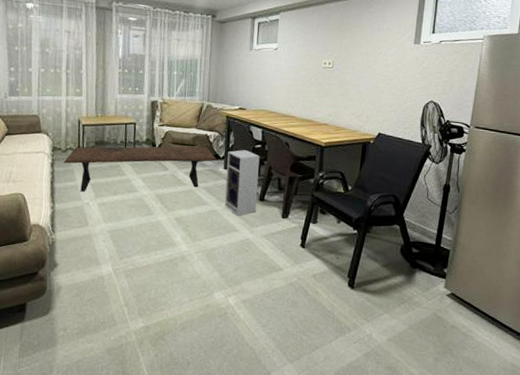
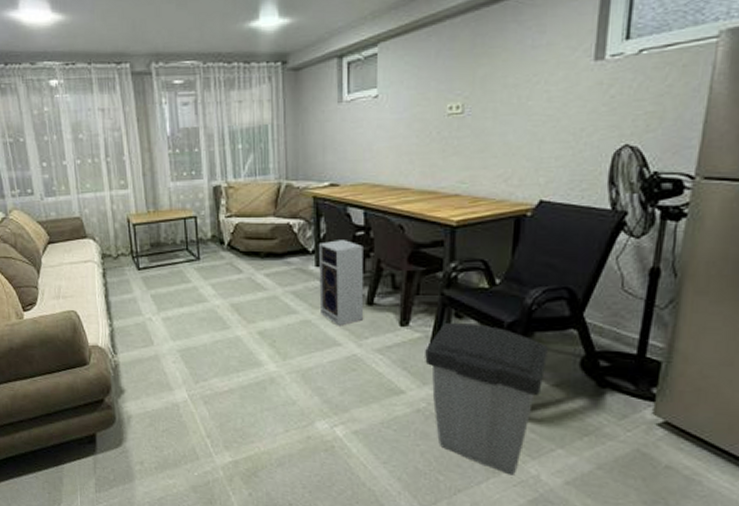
coffee table: present [63,146,217,192] -> none [115,238,306,305]
trash can: none [298,216,380,335] -> present [425,322,548,476]

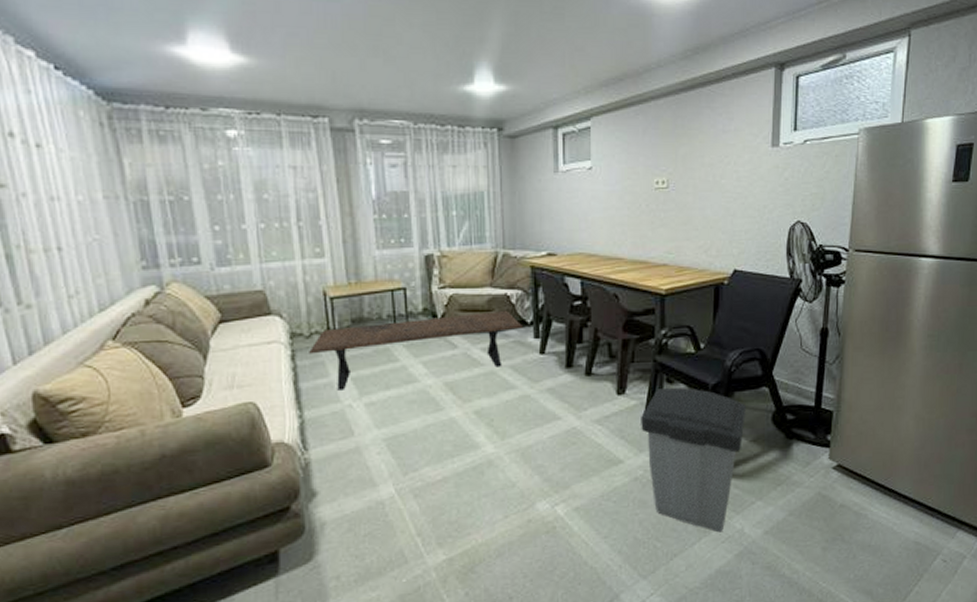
coffee table: none [115,238,306,305] -> present [307,310,524,390]
speaker: present [318,240,364,326] -> none [536,310,583,399]

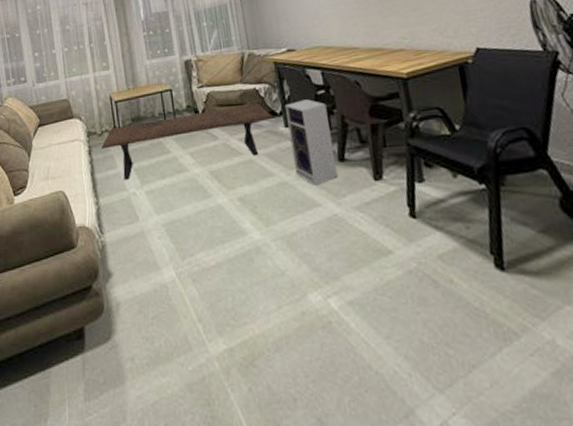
speaker: none [536,310,583,399] -> present [284,99,338,185]
trash can: present [641,387,746,533] -> none [403,171,529,342]

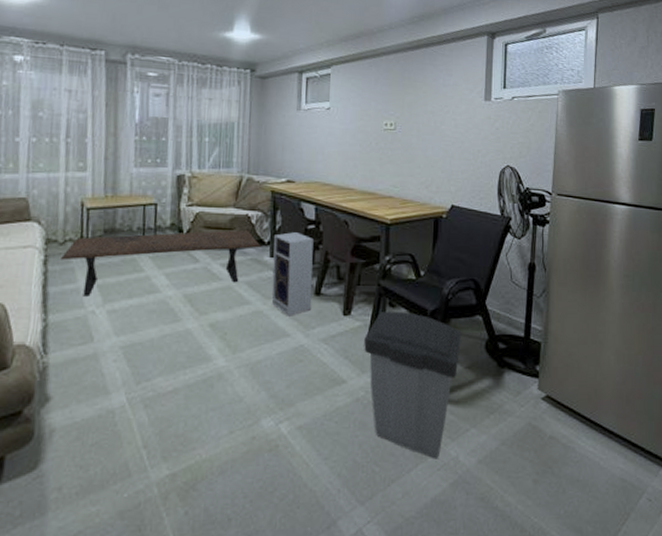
trash can: none [403,171,529,342] -> present [364,311,461,459]

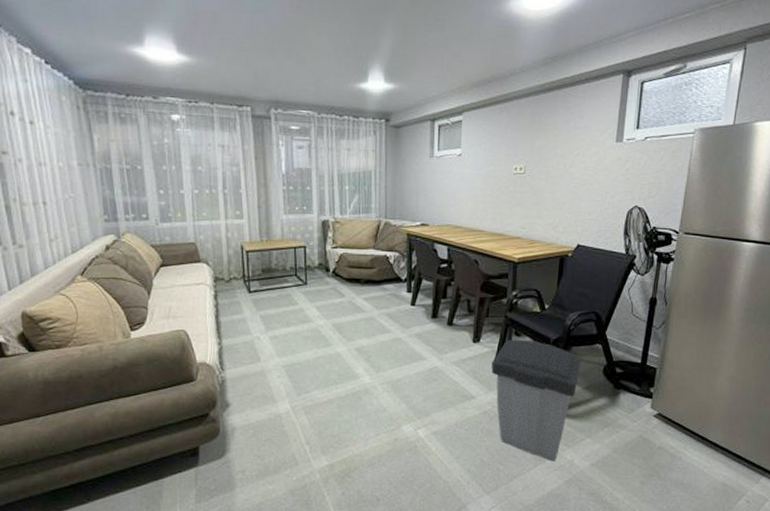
coffee table: present [59,229,261,297] -> none [227,268,399,325]
speaker: present [271,232,314,316] -> none [409,270,446,343]

